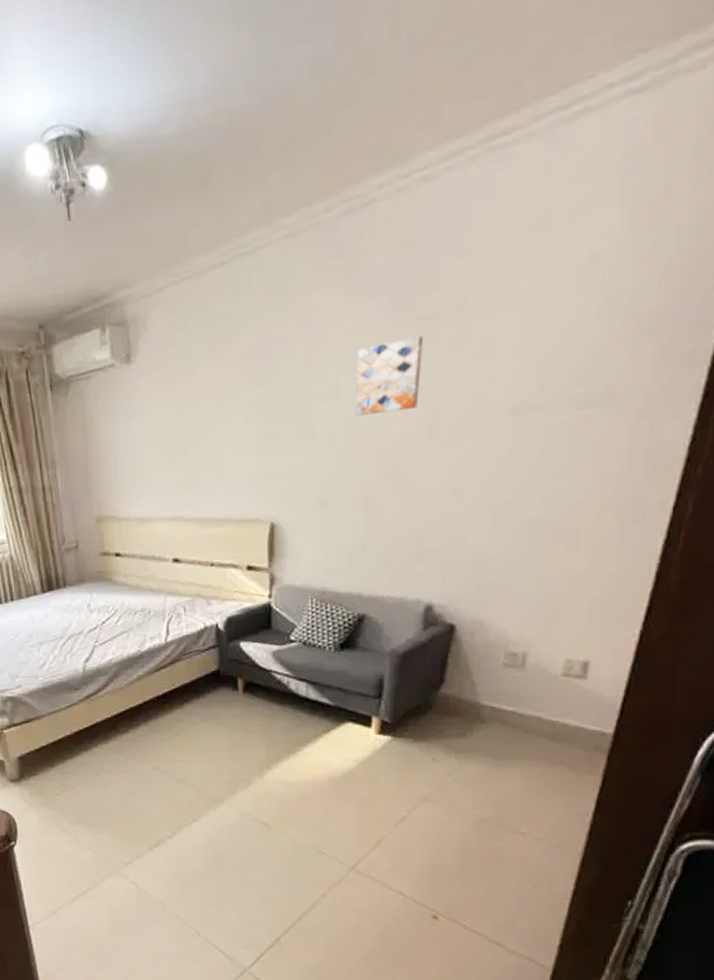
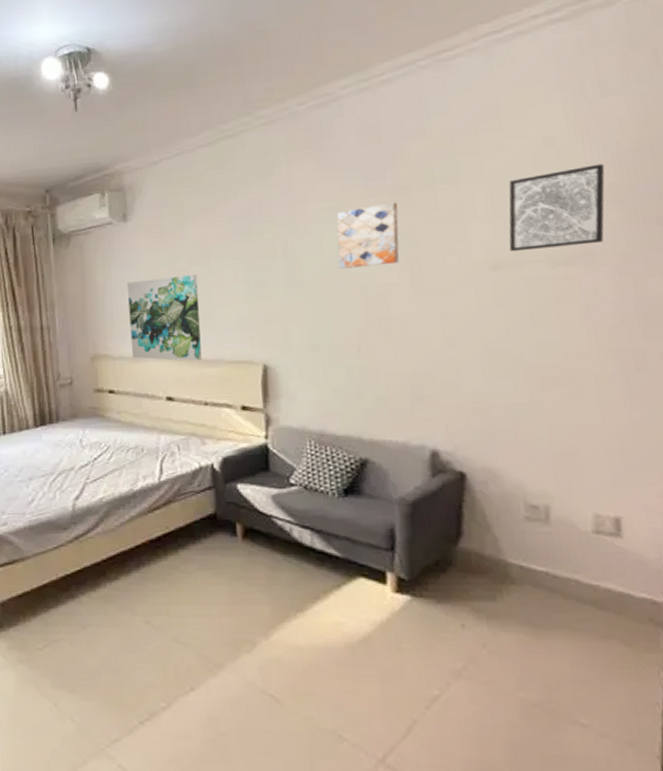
wall art: none [131,424,209,521] -> present [126,274,202,361]
wall art: none [532,286,649,394] -> present [508,164,605,252]

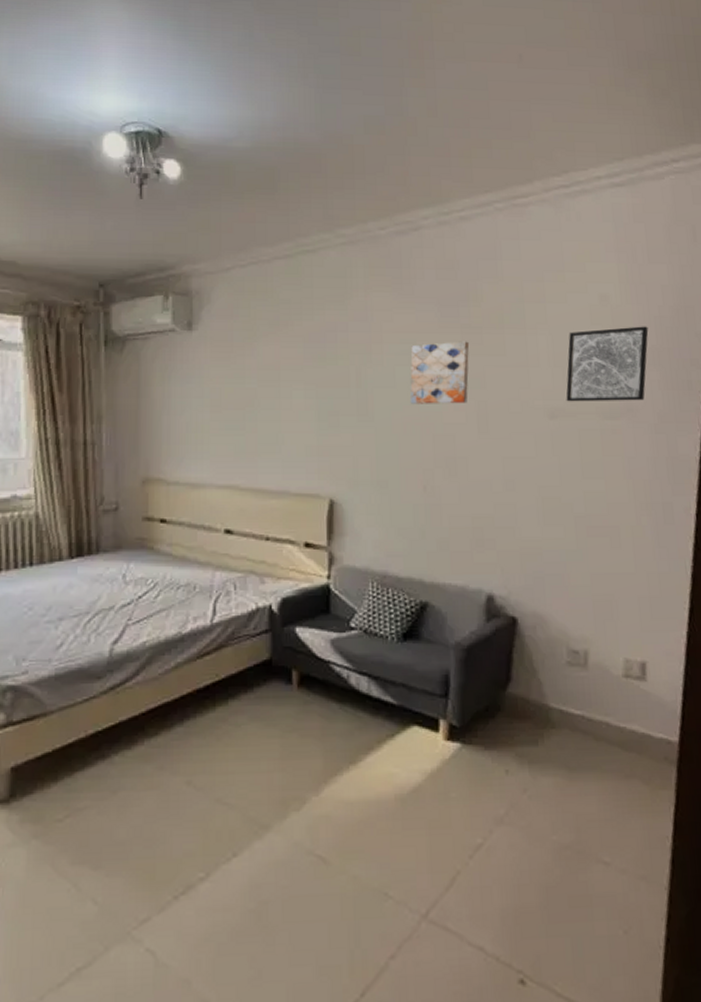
wall art: present [126,274,202,361] -> none [187,396,267,491]

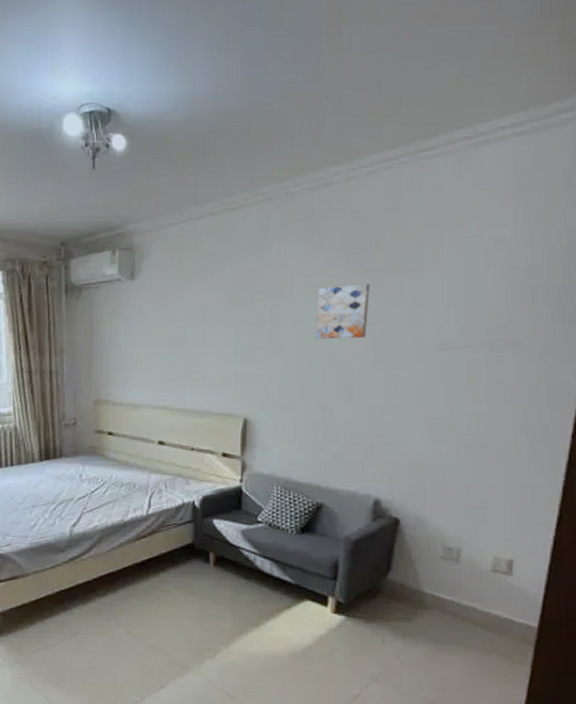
wall art: present [566,326,649,402] -> none [456,266,540,336]

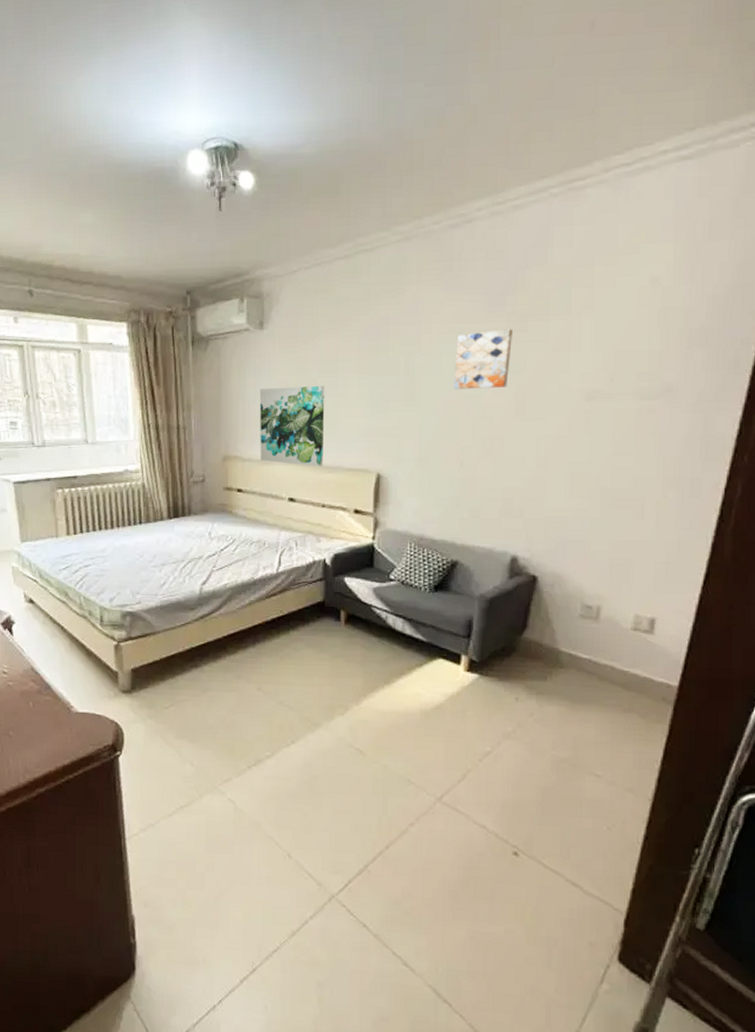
wall art: none [130,333,194,411] -> present [259,385,325,466]

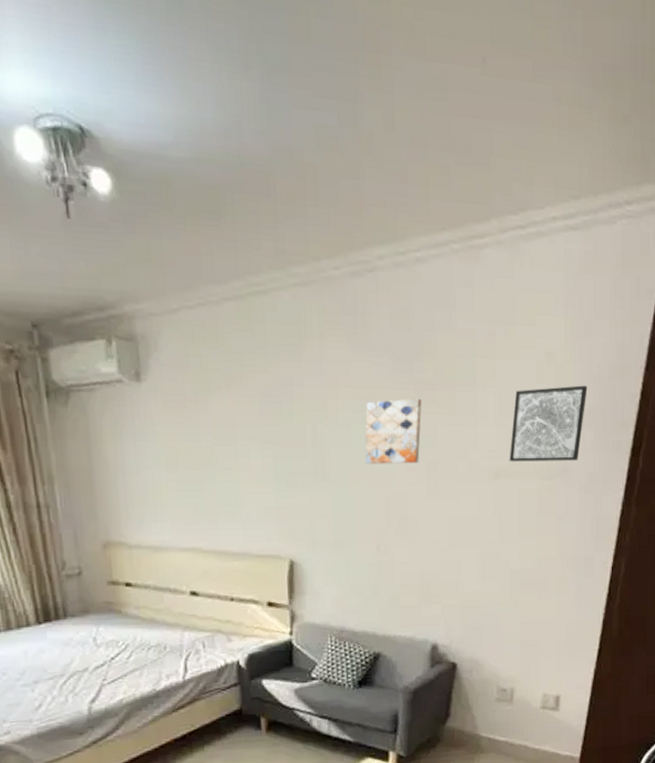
wall art: present [259,385,325,466] -> none [142,455,228,553]
wall art: none [604,306,699,384] -> present [509,385,588,462]

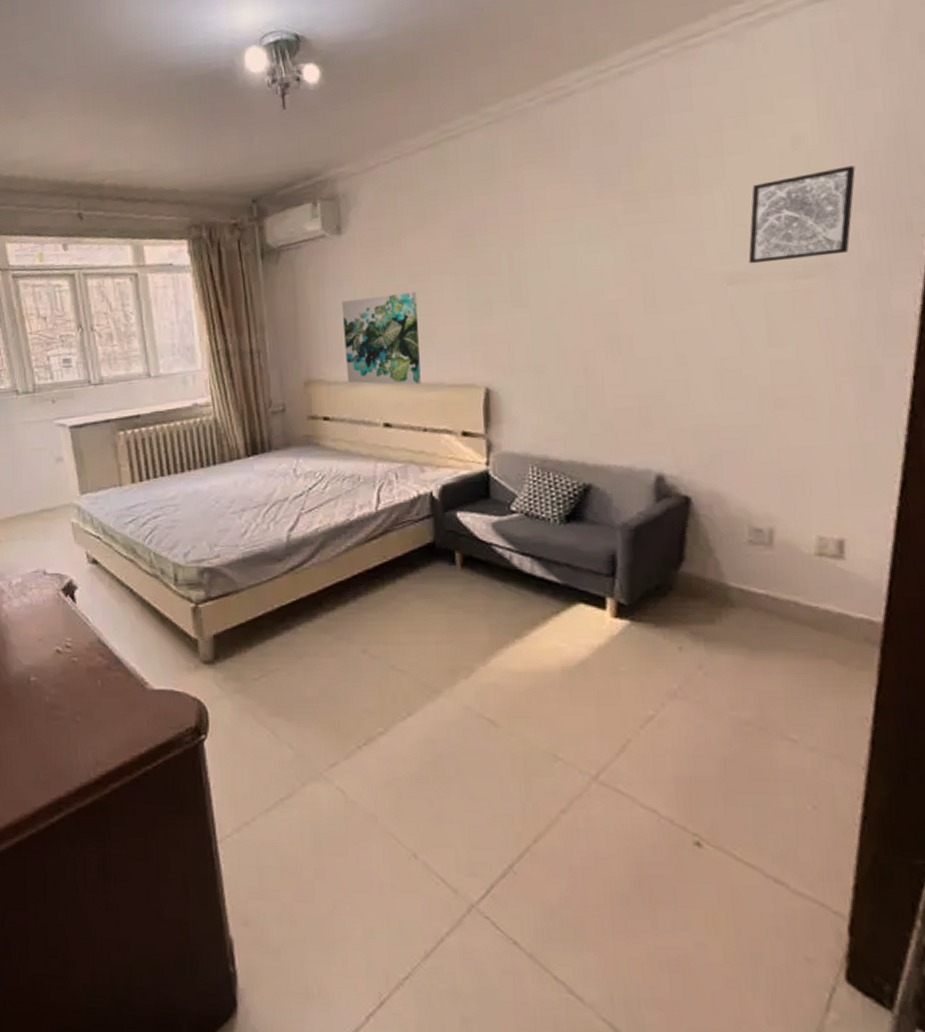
wall art: none [142,455,228,553] -> present [341,291,421,385]
wall art: present [364,398,422,464] -> none [566,210,633,284]

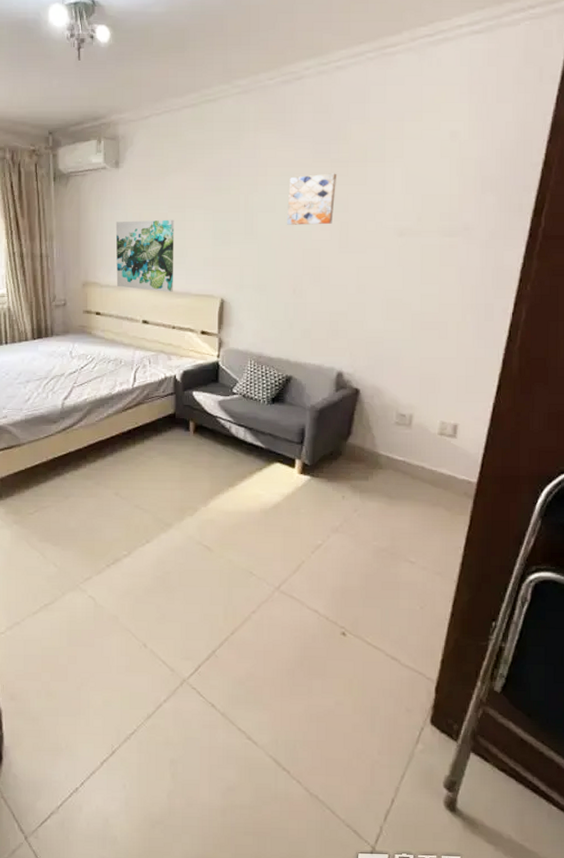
wall art: none [566,210,633,284] -> present [286,173,337,225]
wall art: present [748,165,856,264] -> none [413,158,490,223]

